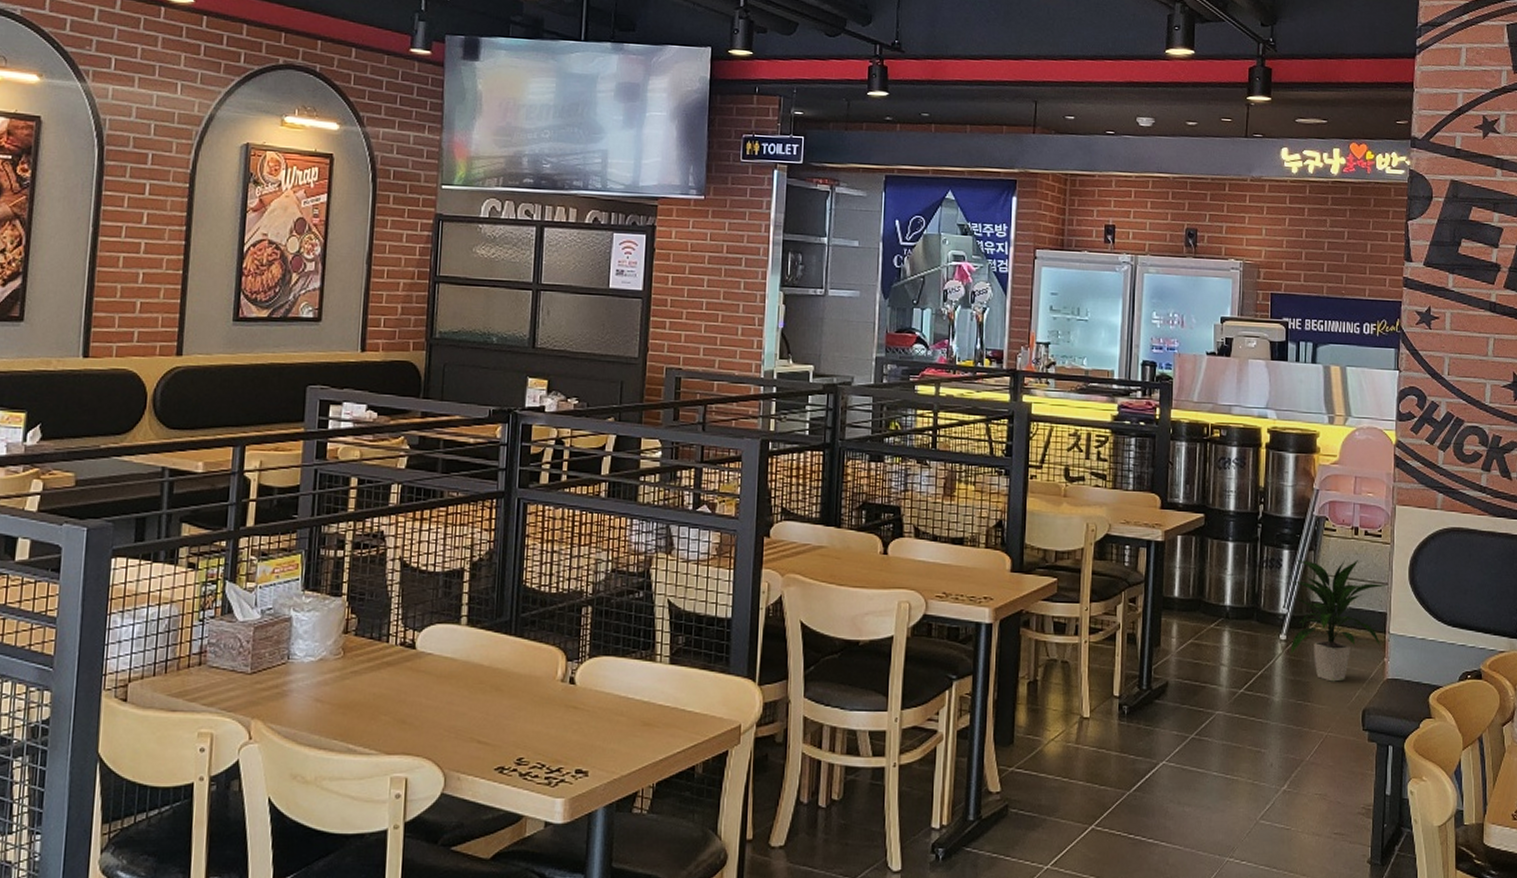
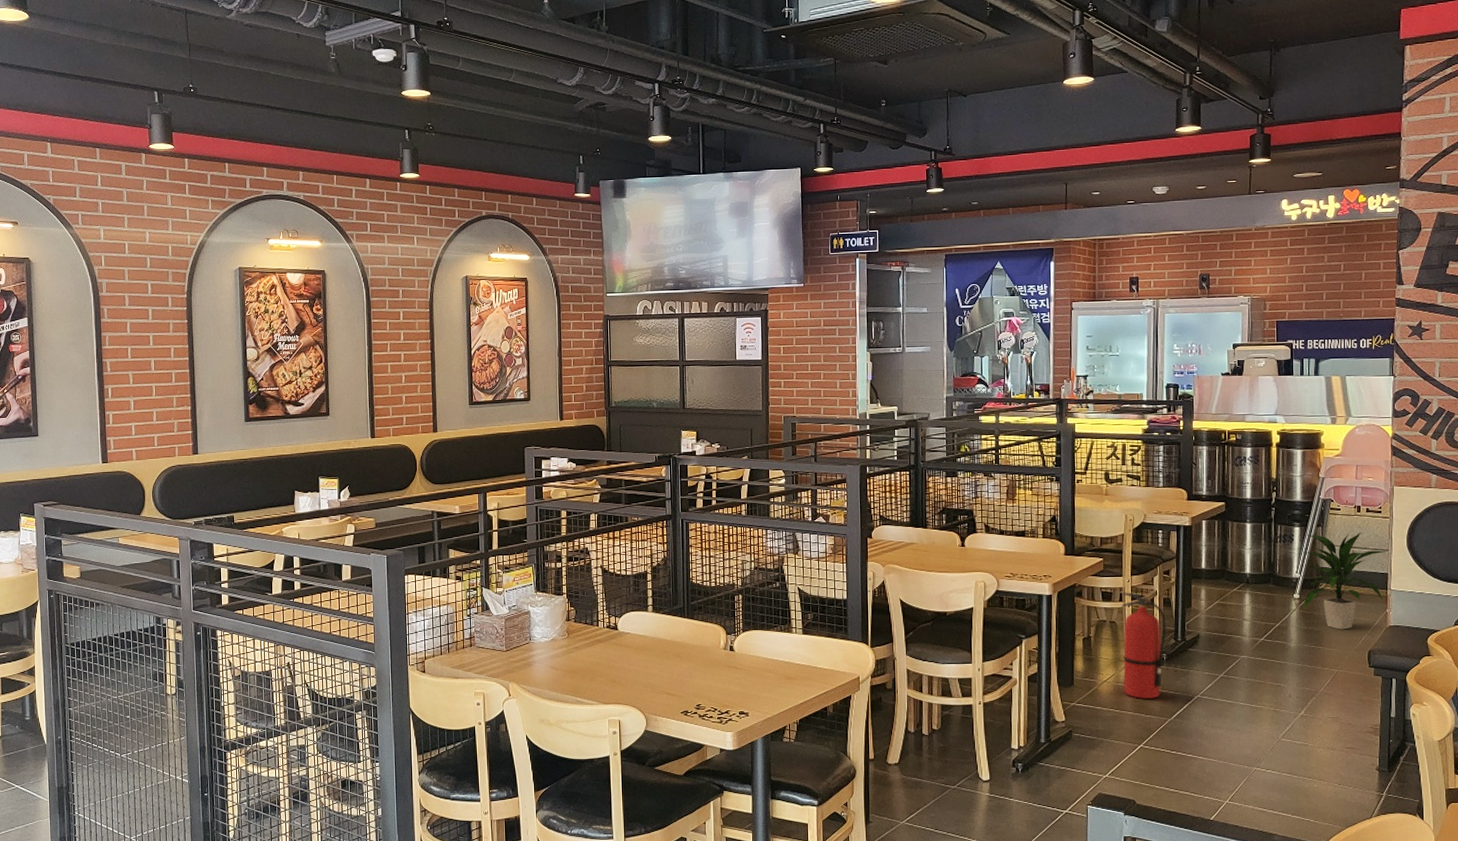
fire extinguisher: none [1075,624,1129,764] -> present [1121,592,1166,699]

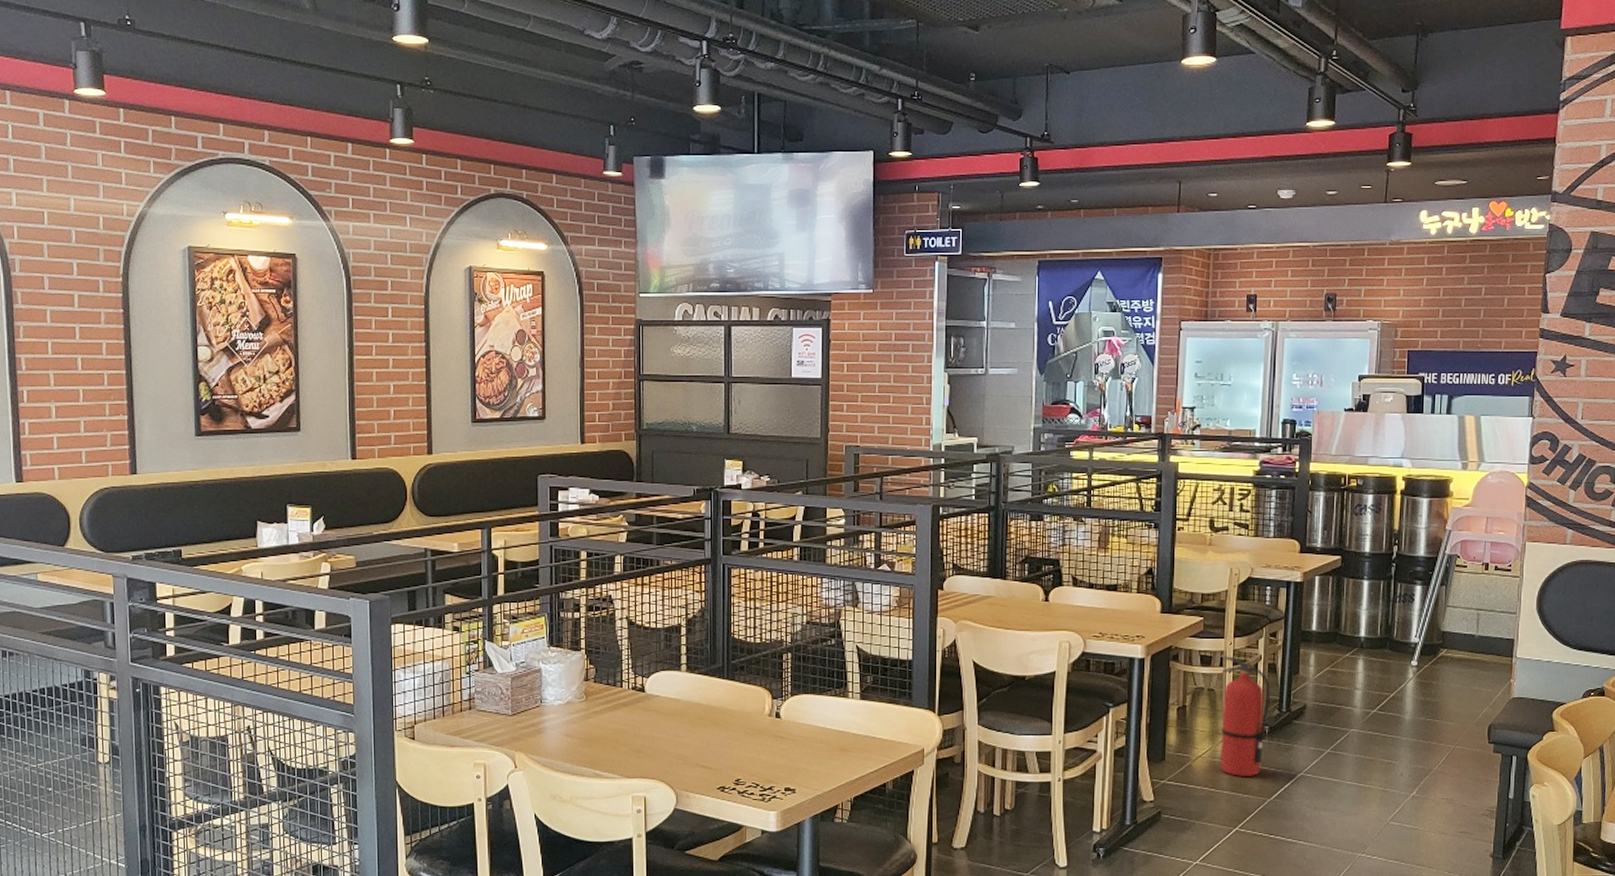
indoor plant: present [1302,532,1388,630] -> none [1421,592,1516,701]

